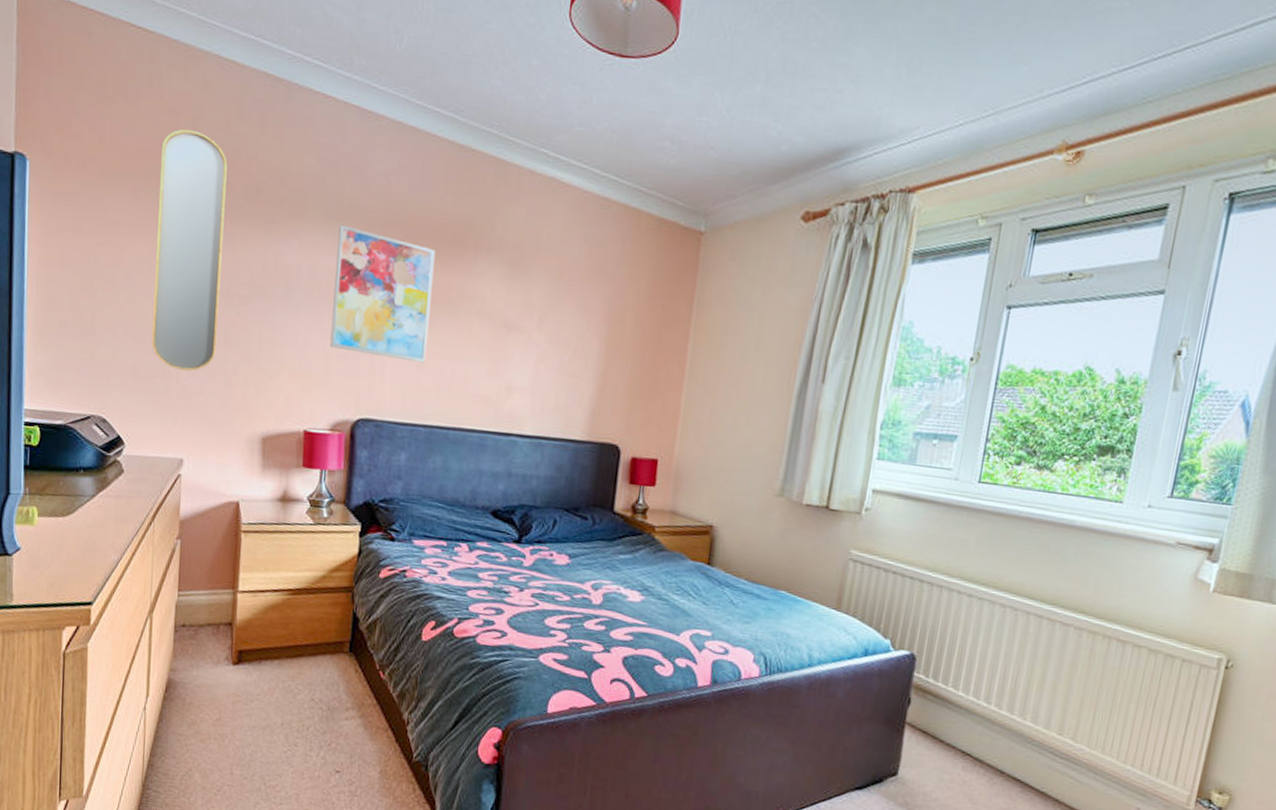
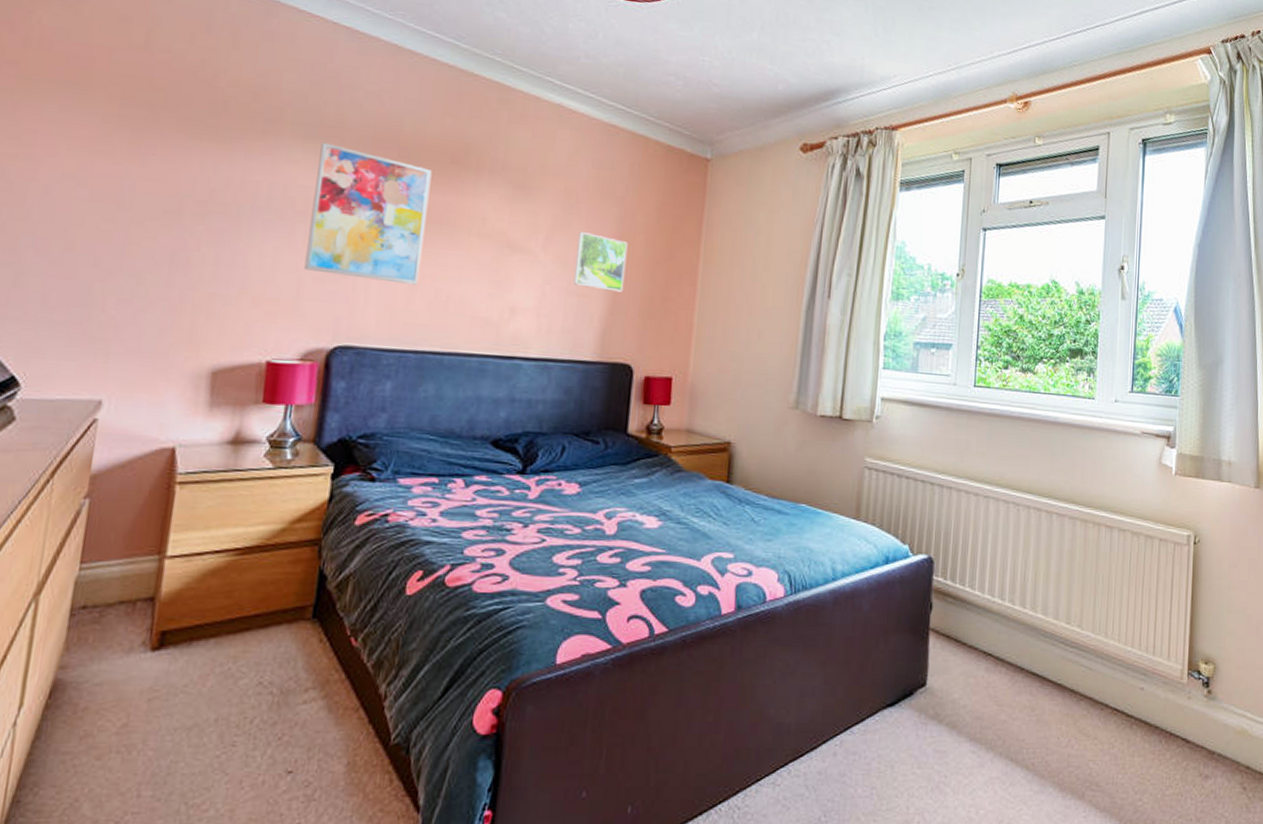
home mirror: present [152,129,228,371] -> none [71,38,189,298]
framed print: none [566,311,618,373] -> present [574,232,628,292]

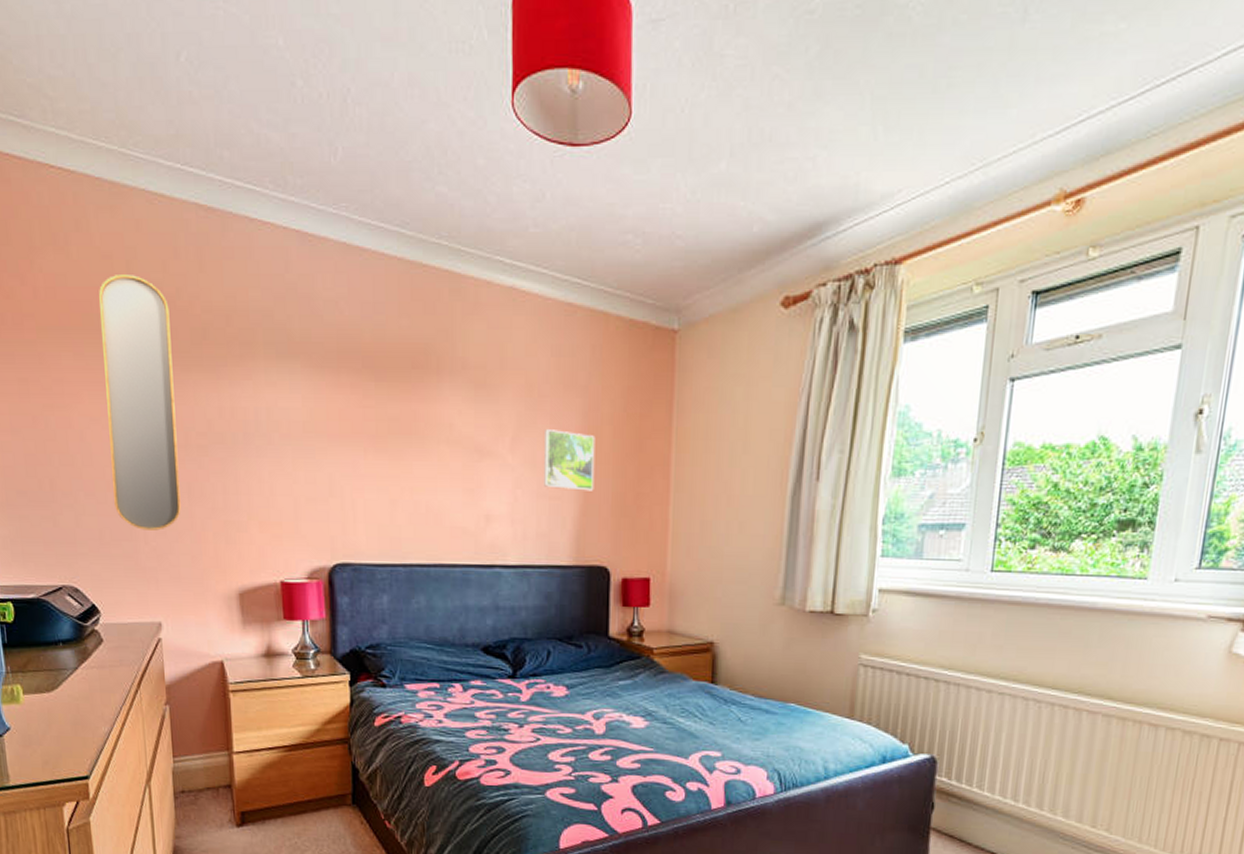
home mirror: none [71,38,189,298] -> present [98,275,181,531]
wall art: present [304,142,432,285] -> none [293,360,398,499]

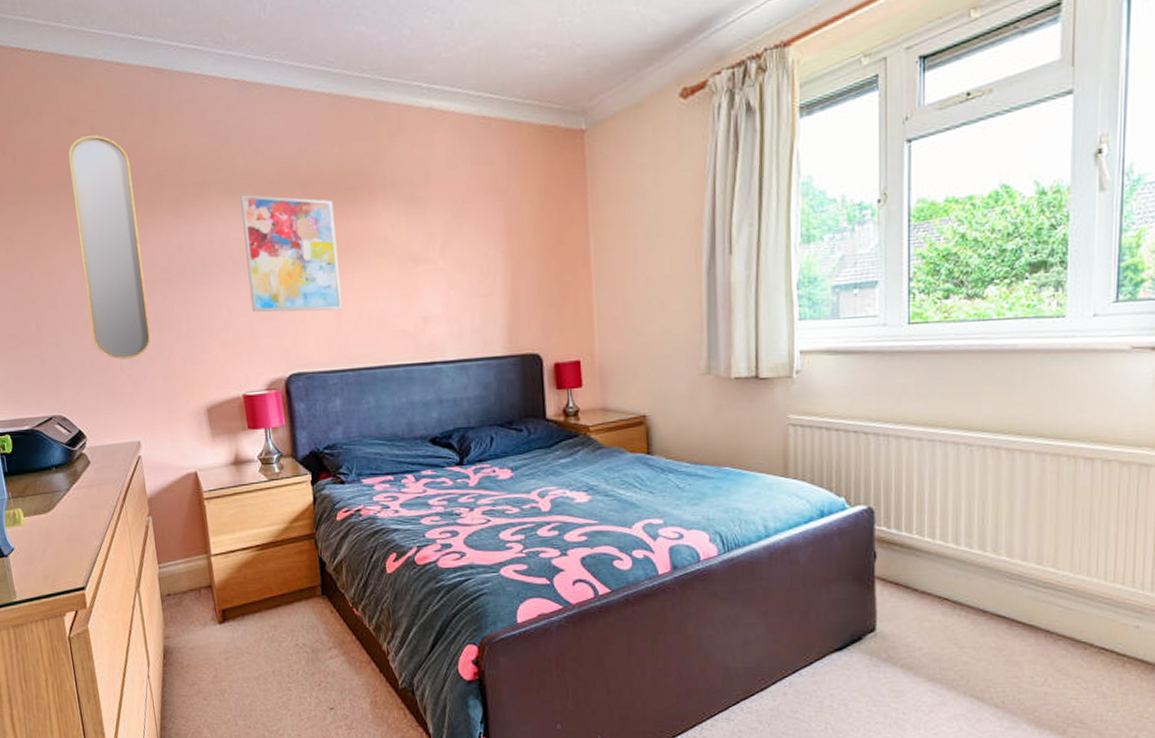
wall art: none [293,360,398,499] -> present [240,194,343,313]
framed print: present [544,430,595,491] -> none [471,232,521,286]

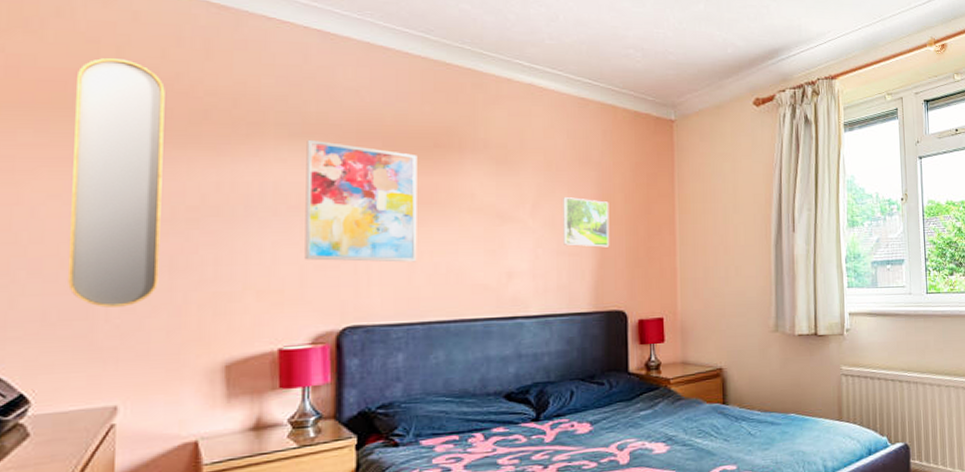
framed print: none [471,232,521,286] -> present [563,197,610,247]

